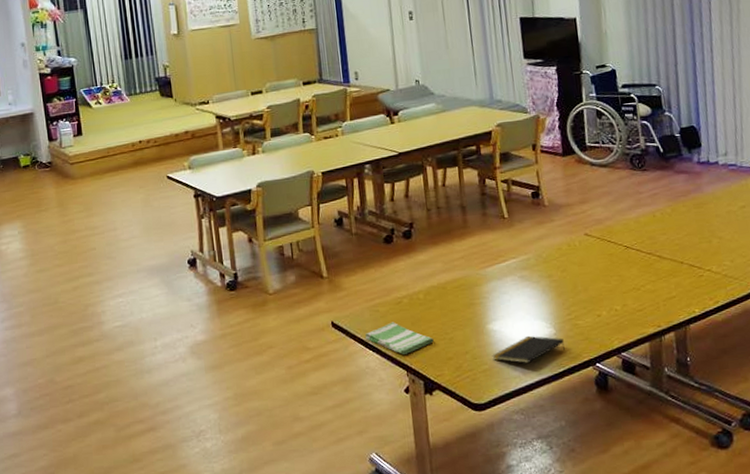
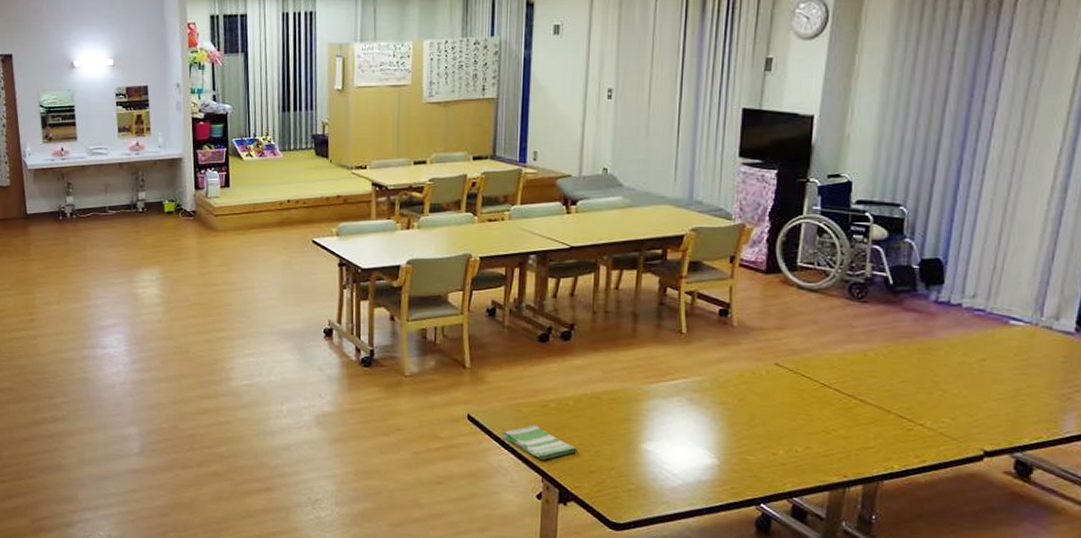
notepad: present [492,335,565,363] -> none [640,462,727,491]

